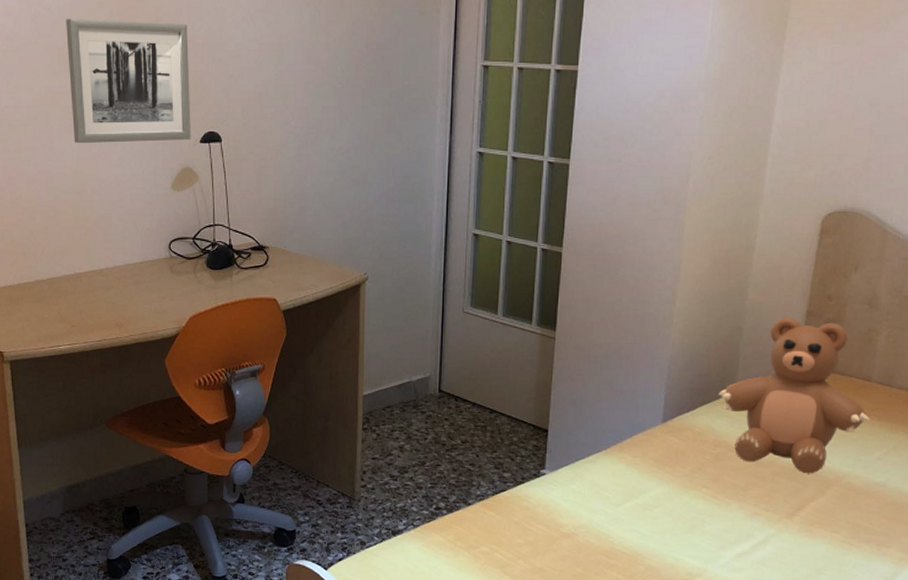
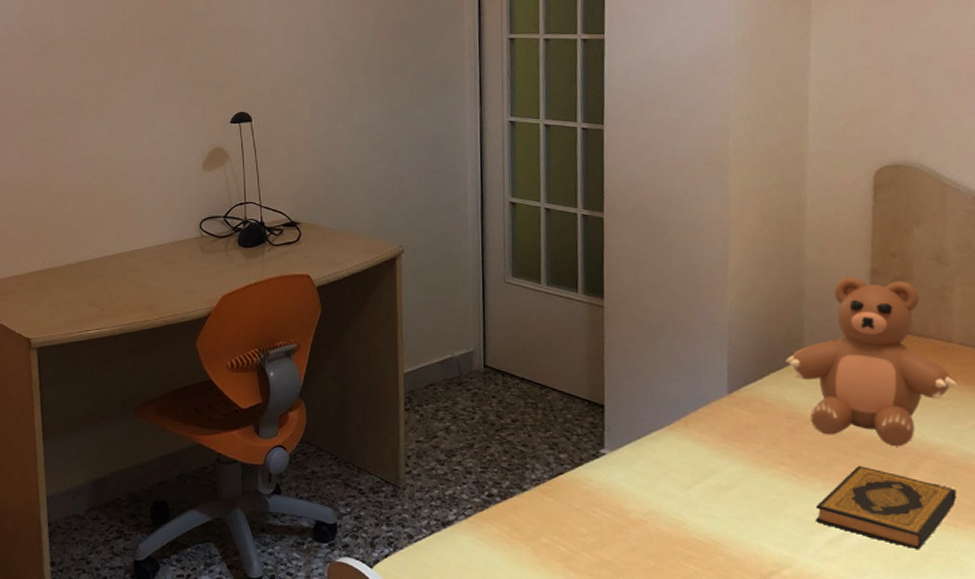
wall art: present [66,18,191,144] -> none [101,12,222,129]
hardback book: none [727,489,855,564] -> present [815,465,956,550]

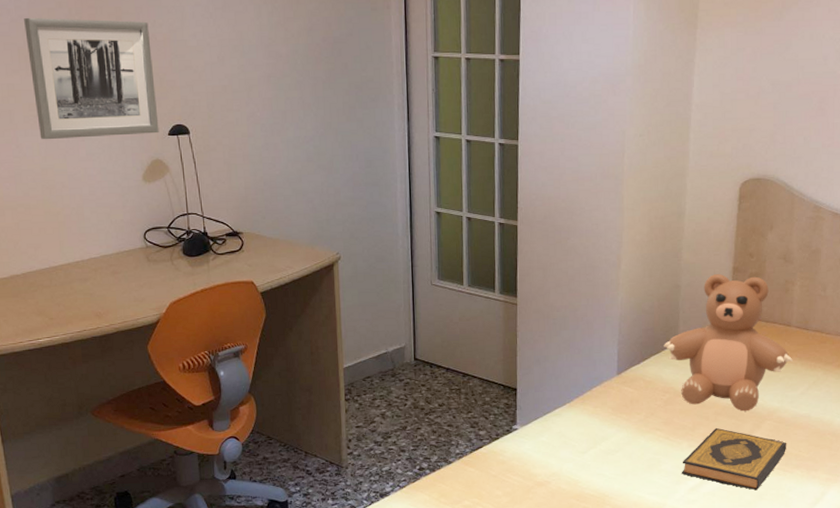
wall art: none [101,12,222,129] -> present [24,17,159,140]

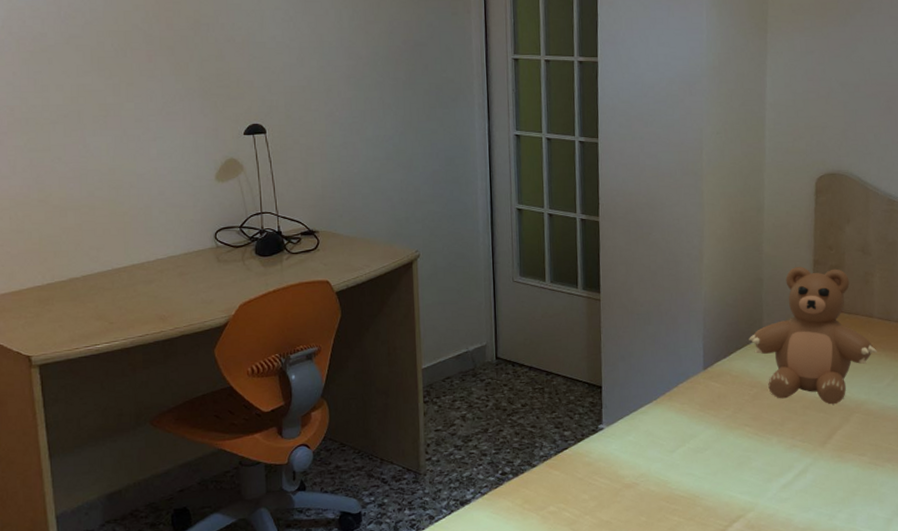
wall art: present [24,17,159,140] -> none [99,19,235,140]
hardback book: present [681,427,786,491] -> none [772,422,876,487]

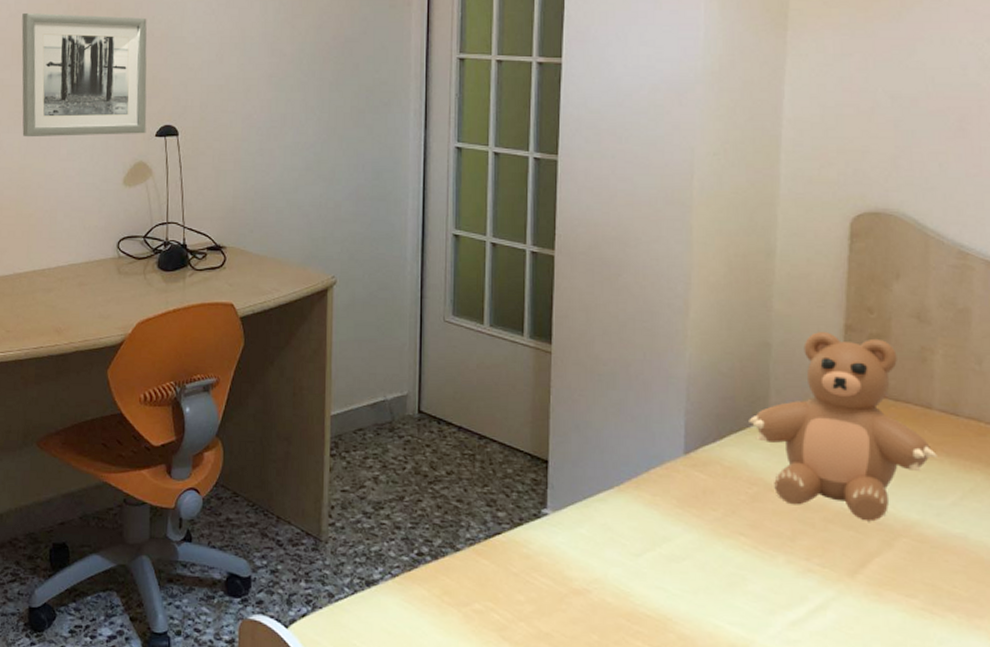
wall art: none [99,19,235,140] -> present [21,12,147,137]

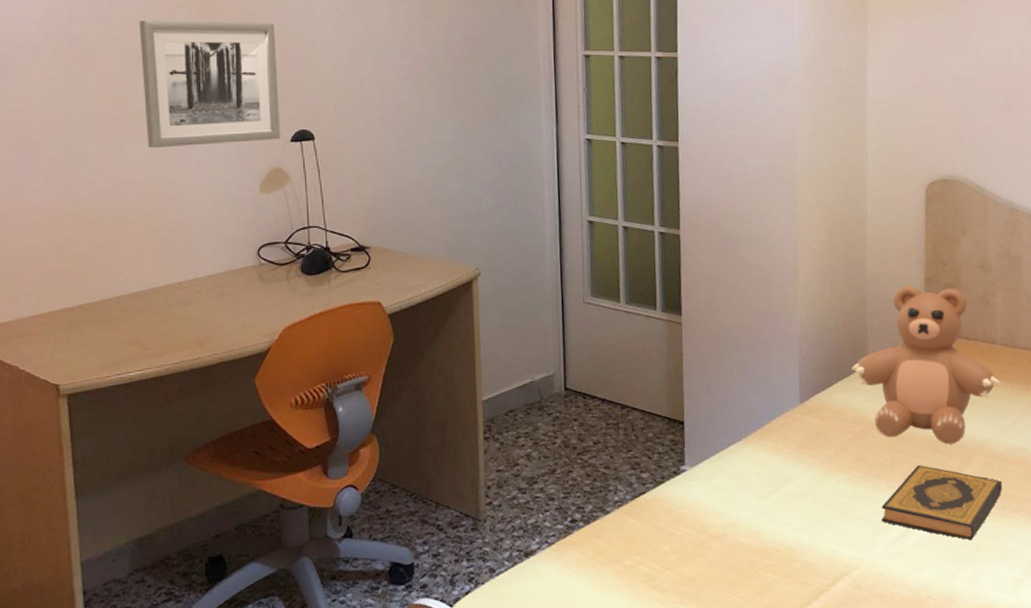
hardback book: none [776,540,933,637] -> present [880,464,1002,541]

